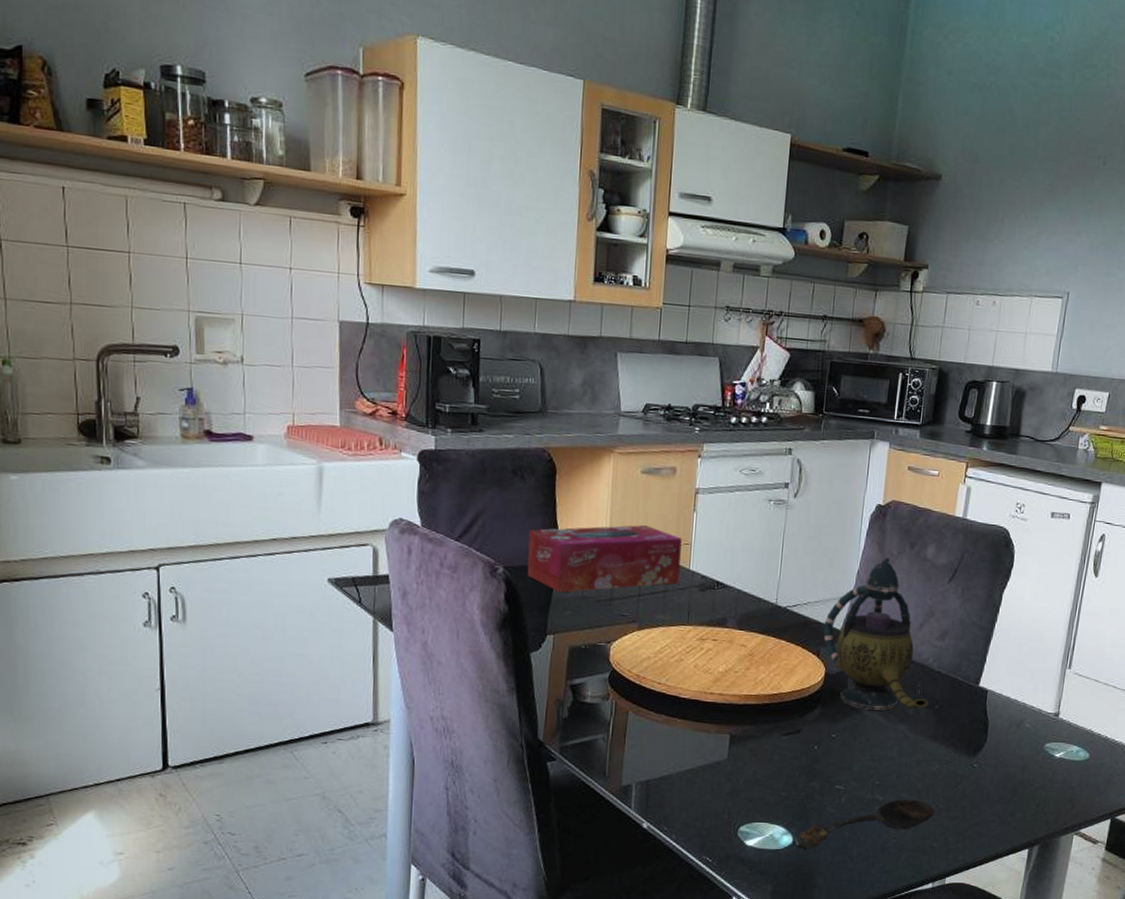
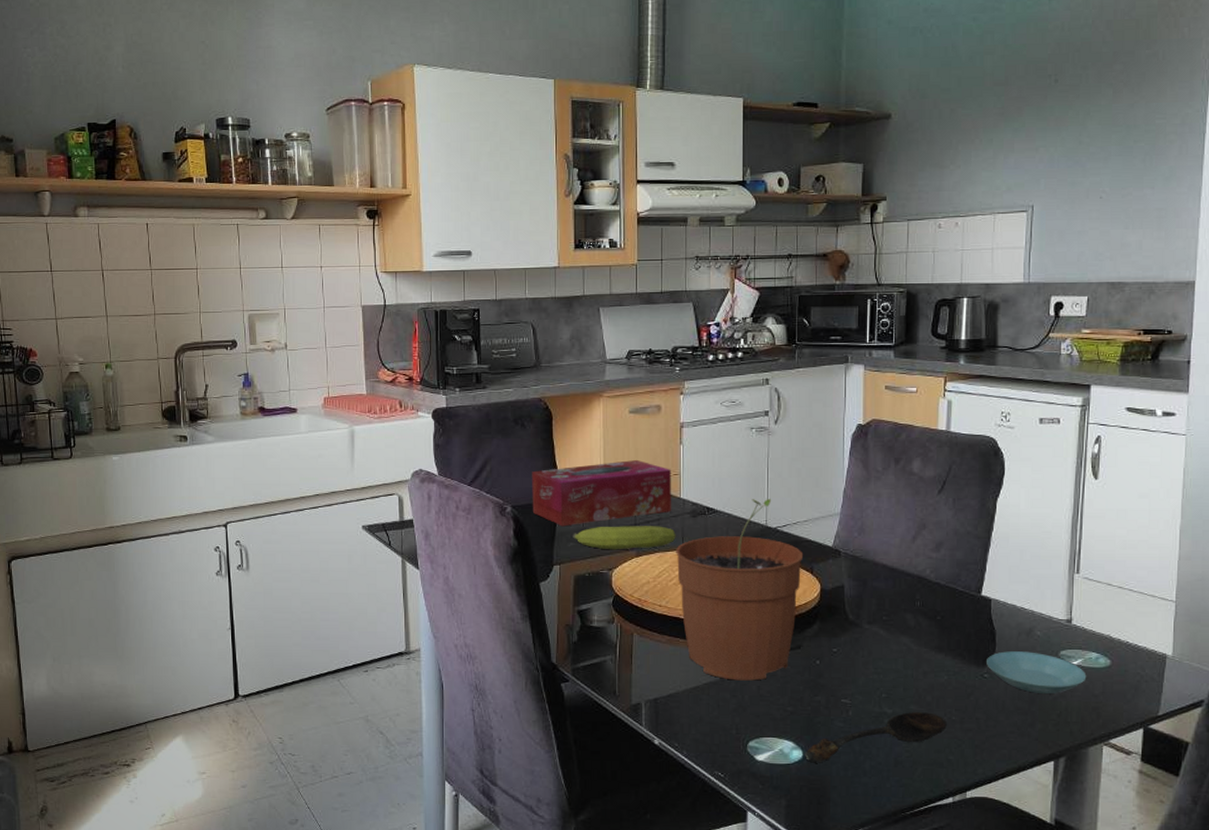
fruit: none [570,595,682,622] -> present [573,526,676,550]
plant pot: none [680,575,812,765] -> present [676,499,804,681]
teapot: present [823,557,929,710] -> none [815,474,930,623]
saucer: none [977,742,1067,784] -> present [987,651,1087,693]

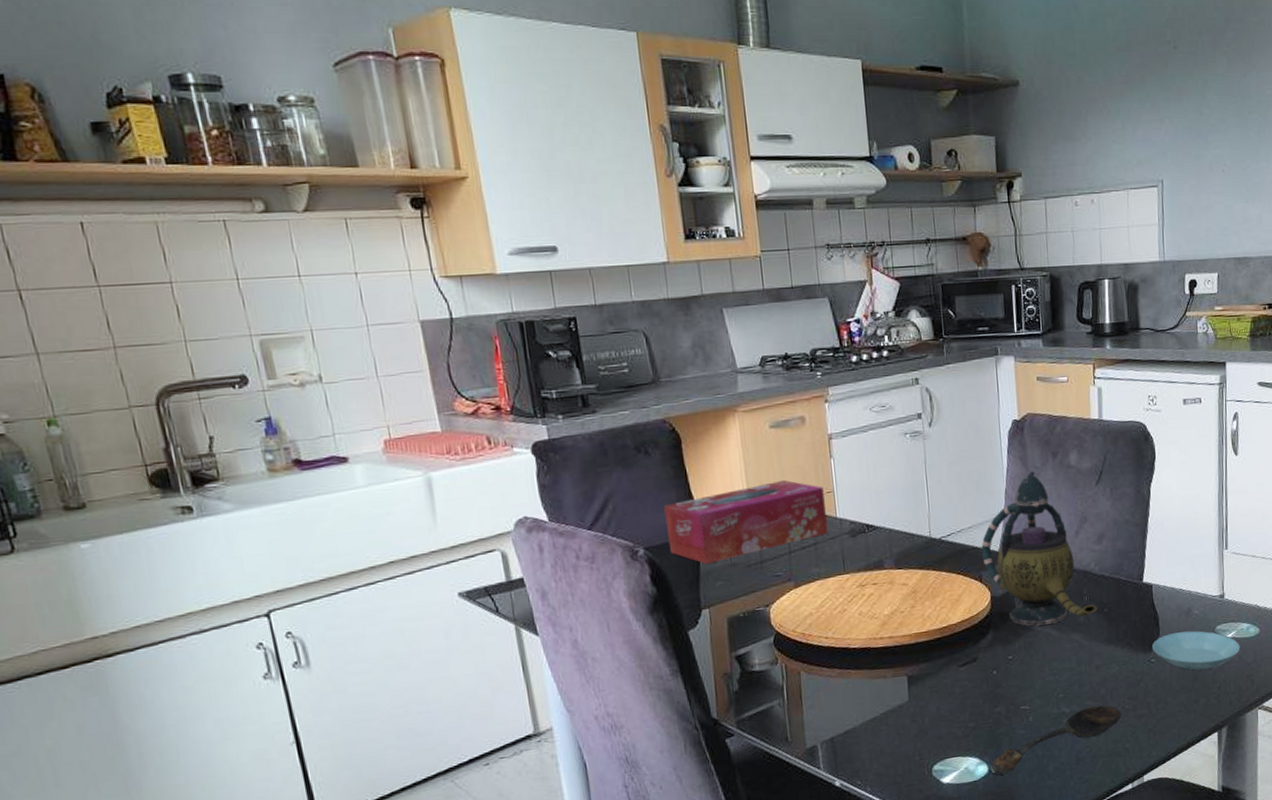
fruit: present [573,526,676,550] -> none [720,550,836,585]
plant pot: present [676,499,804,681] -> none [837,508,971,705]
teapot: none [815,474,930,623] -> present [981,471,1097,626]

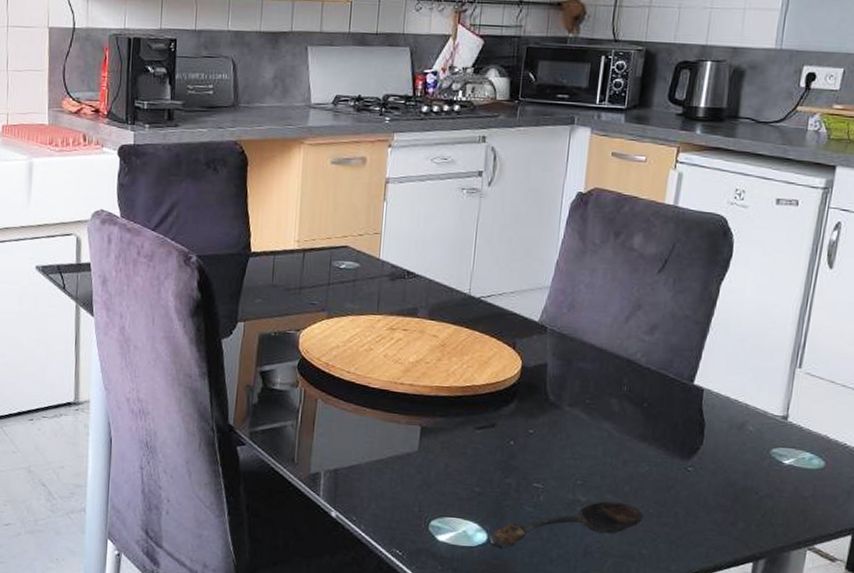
tissue box: present [664,479,828,565] -> none [219,214,372,281]
teapot: present [981,471,1097,626] -> none [519,247,636,407]
saucer: present [1152,631,1240,671] -> none [692,445,798,493]

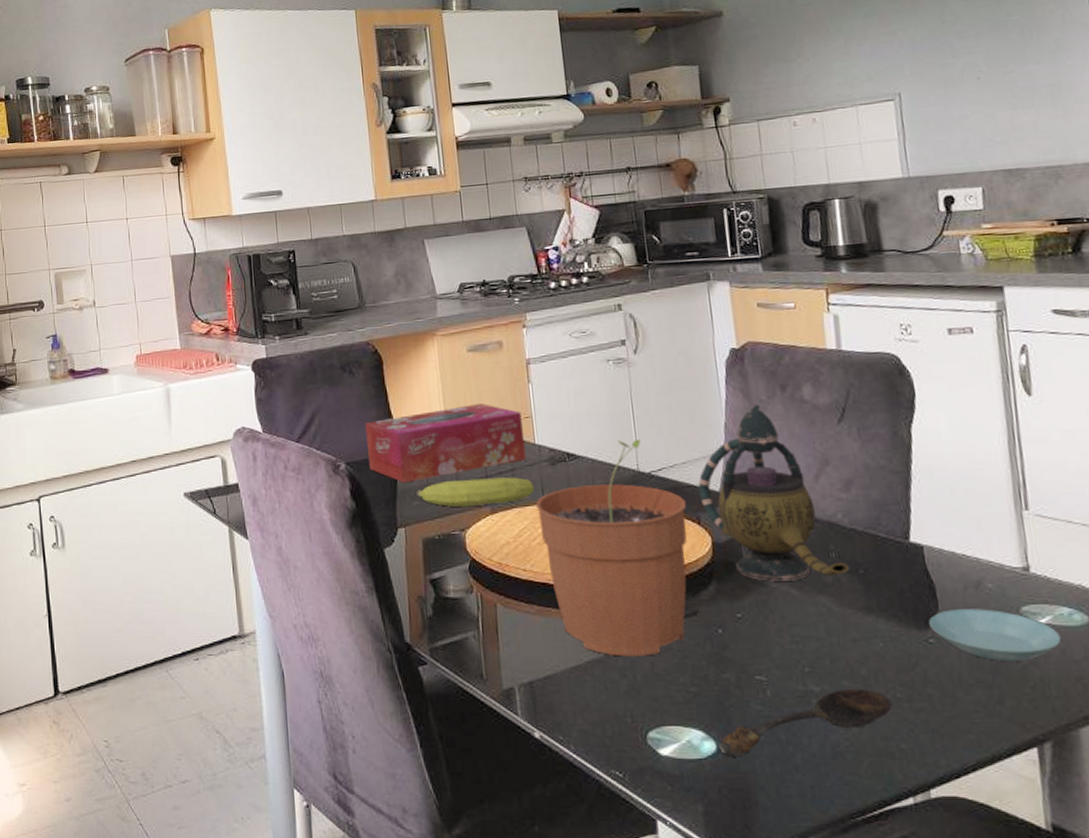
tissue box: none [219,214,372,281] -> present [365,403,526,483]
fruit: none [260,284,372,310] -> present [416,477,535,508]
plant pot: none [370,265,507,458] -> present [536,440,687,657]
teapot: none [519,247,636,407] -> present [698,404,850,581]
saucer: none [692,445,798,493] -> present [929,609,1062,661]

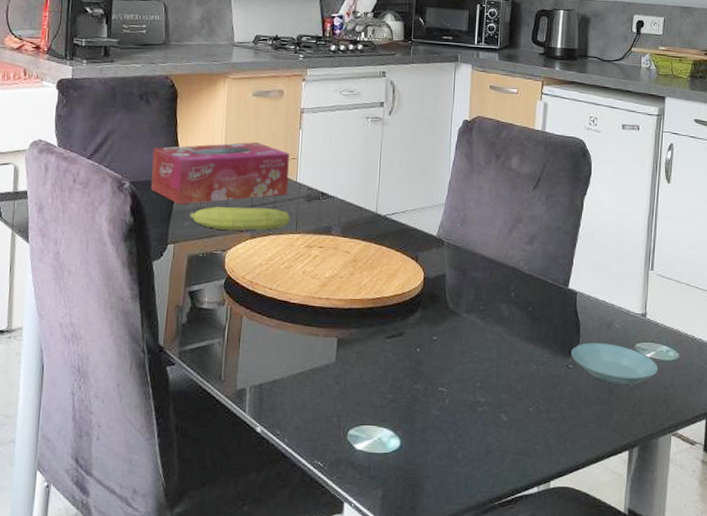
plant pot: present [536,440,687,657] -> none [289,186,410,367]
teapot: present [698,404,850,581] -> none [421,168,522,313]
spoon: present [717,689,892,757] -> none [401,401,534,452]

